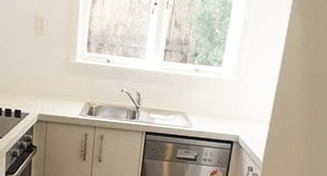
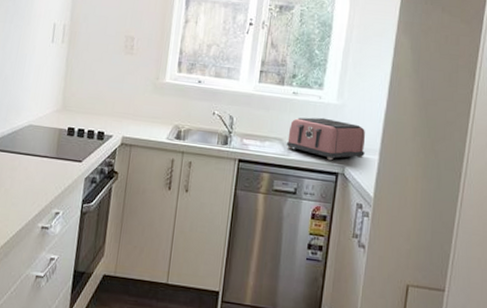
toaster: none [188,92,258,131] -> present [286,117,365,161]

